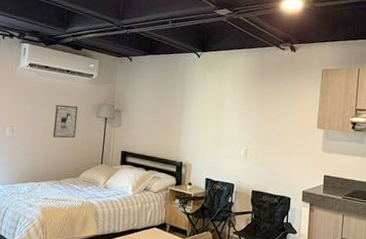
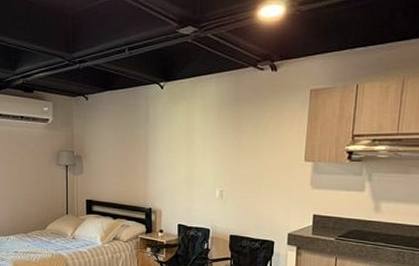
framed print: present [52,104,79,138] -> none [14,154,38,190]

